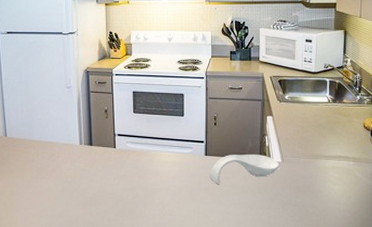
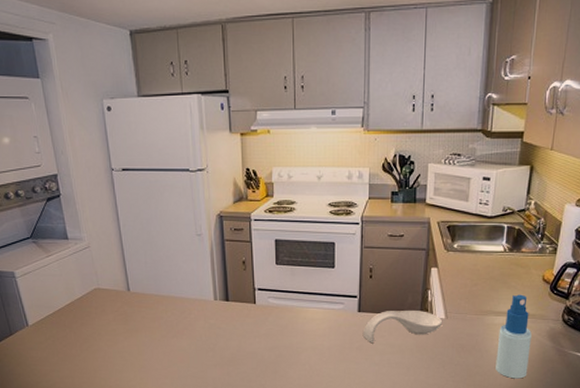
spray bottle: none [329,140,359,219] -> present [495,294,532,379]

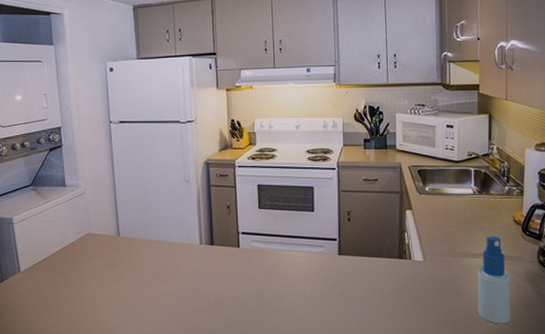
spoon rest: present [362,311,443,344] -> none [343,253,422,288]

